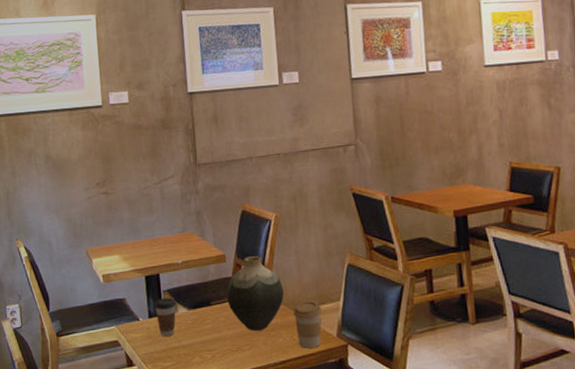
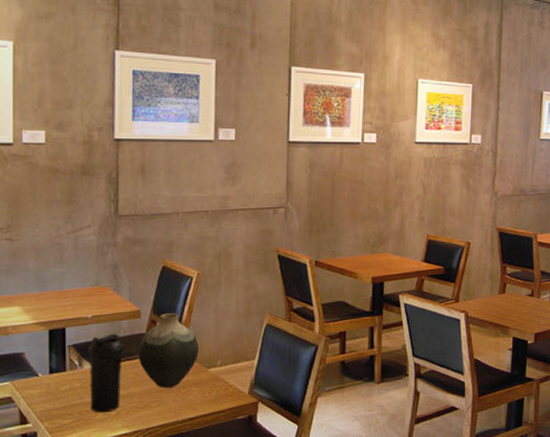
coffee cup: present [155,298,176,337] -> none [58,353,82,394]
water bottle: none [181,277,214,356] -> present [89,333,123,413]
coffee cup: present [293,301,322,349] -> none [206,359,236,406]

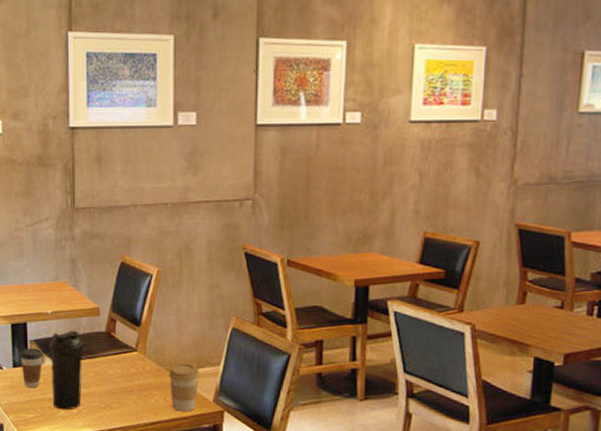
coffee cup: none [58,353,82,394] -> present [20,348,43,389]
vase: present [137,313,199,389] -> none [97,312,160,390]
coffee cup: none [206,359,236,406] -> present [168,363,199,412]

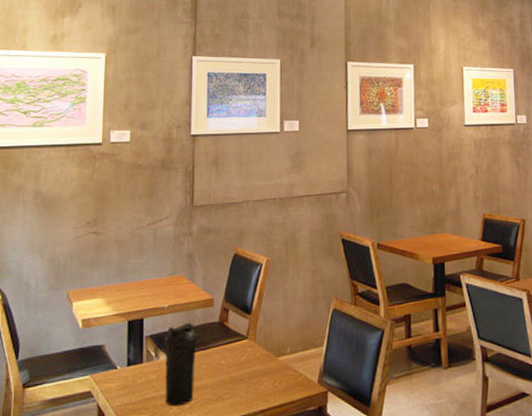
coffee cup: present [20,348,43,389] -> none [135,344,158,387]
coffee cup: present [168,363,199,412] -> none [276,347,305,396]

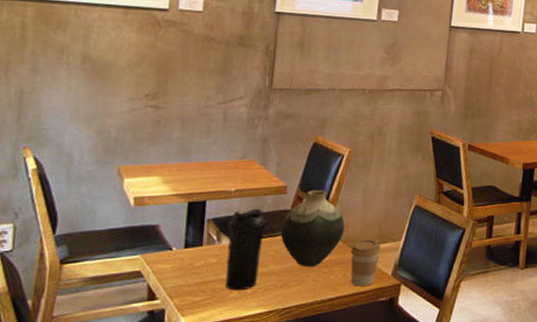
vase: none [211,300,269,379] -> present [280,190,345,267]
coffee cup: none [276,347,305,396] -> present [350,240,381,287]

